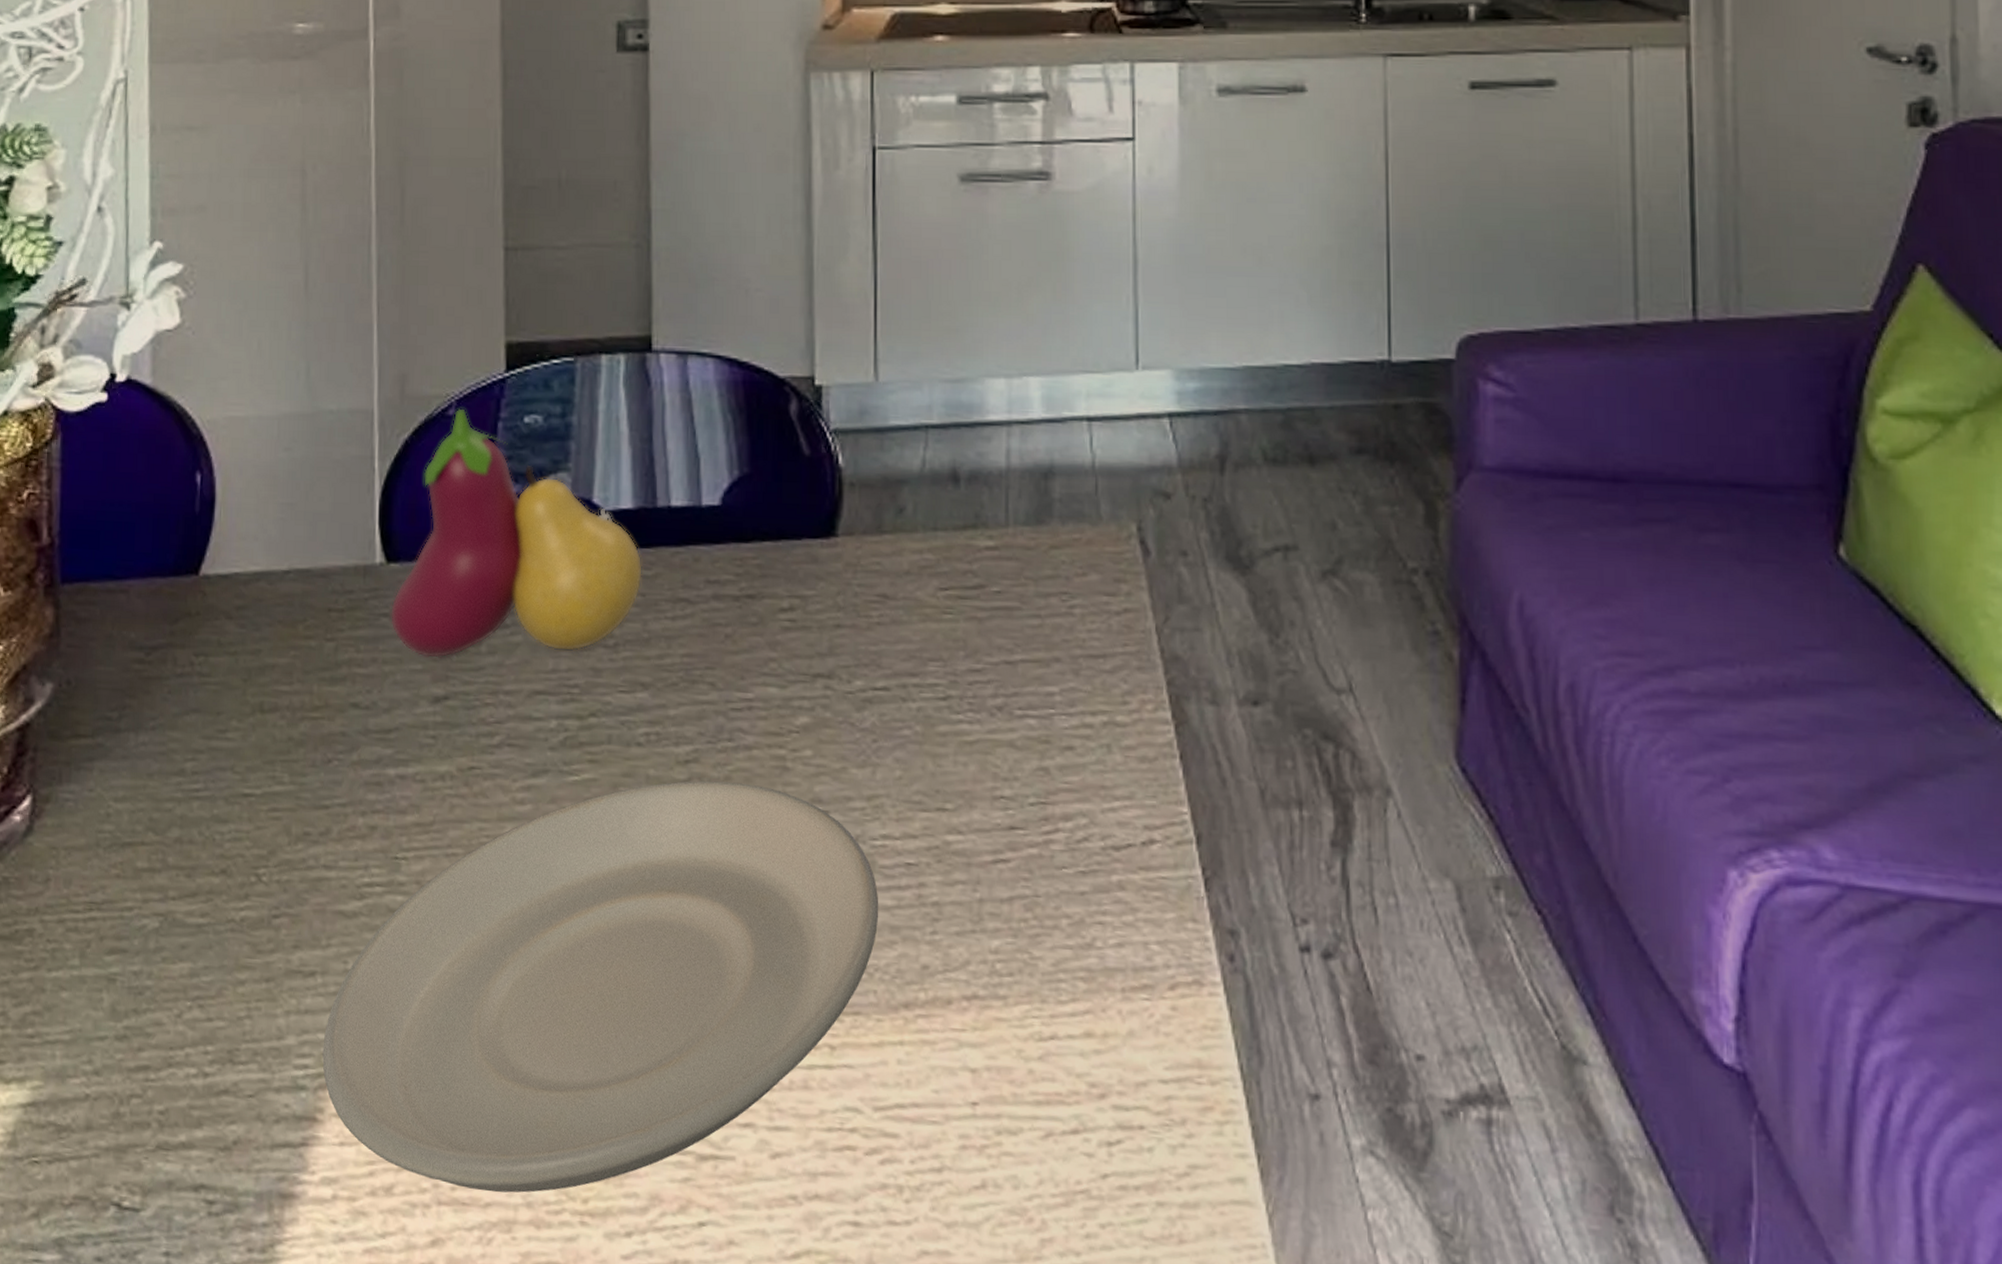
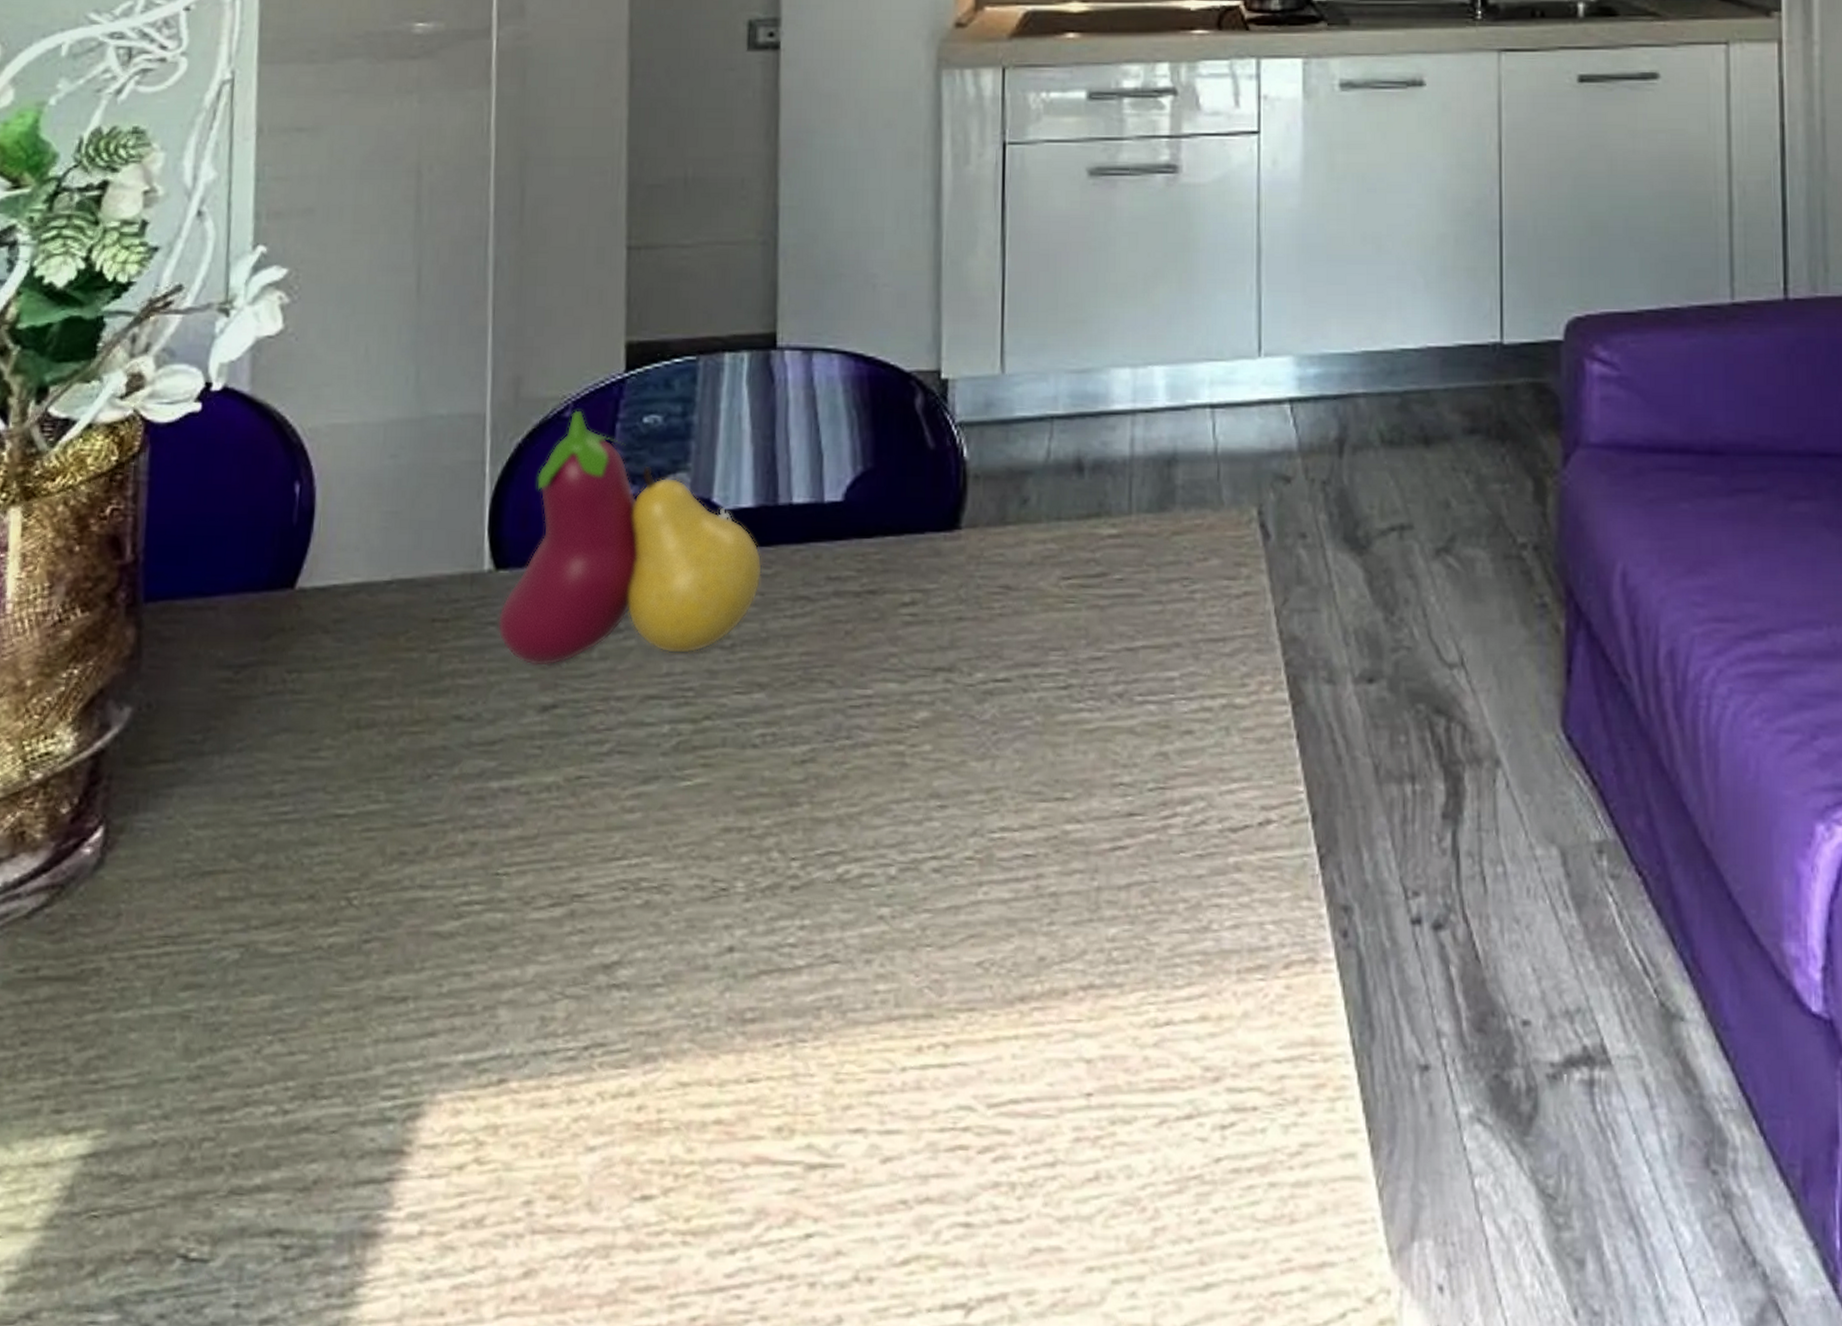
plate: present [322,780,879,1193] -> none [412,780,996,1217]

